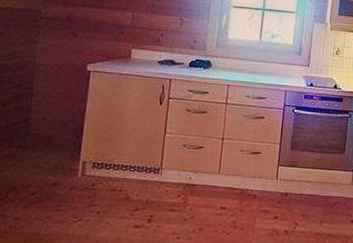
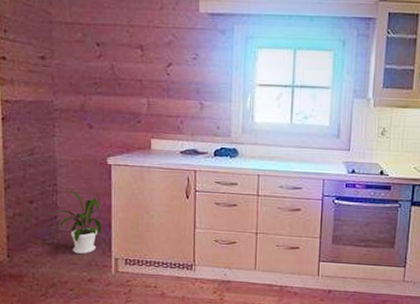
house plant: none [16,94,76,158] -> present [44,190,102,255]

